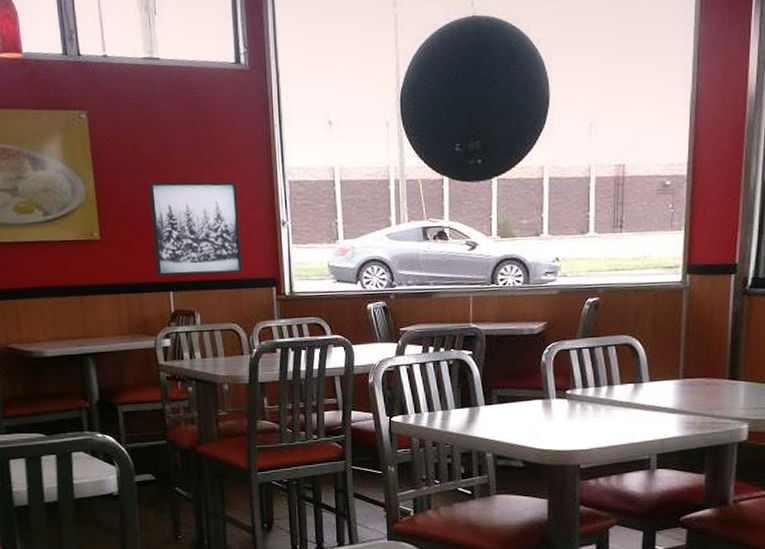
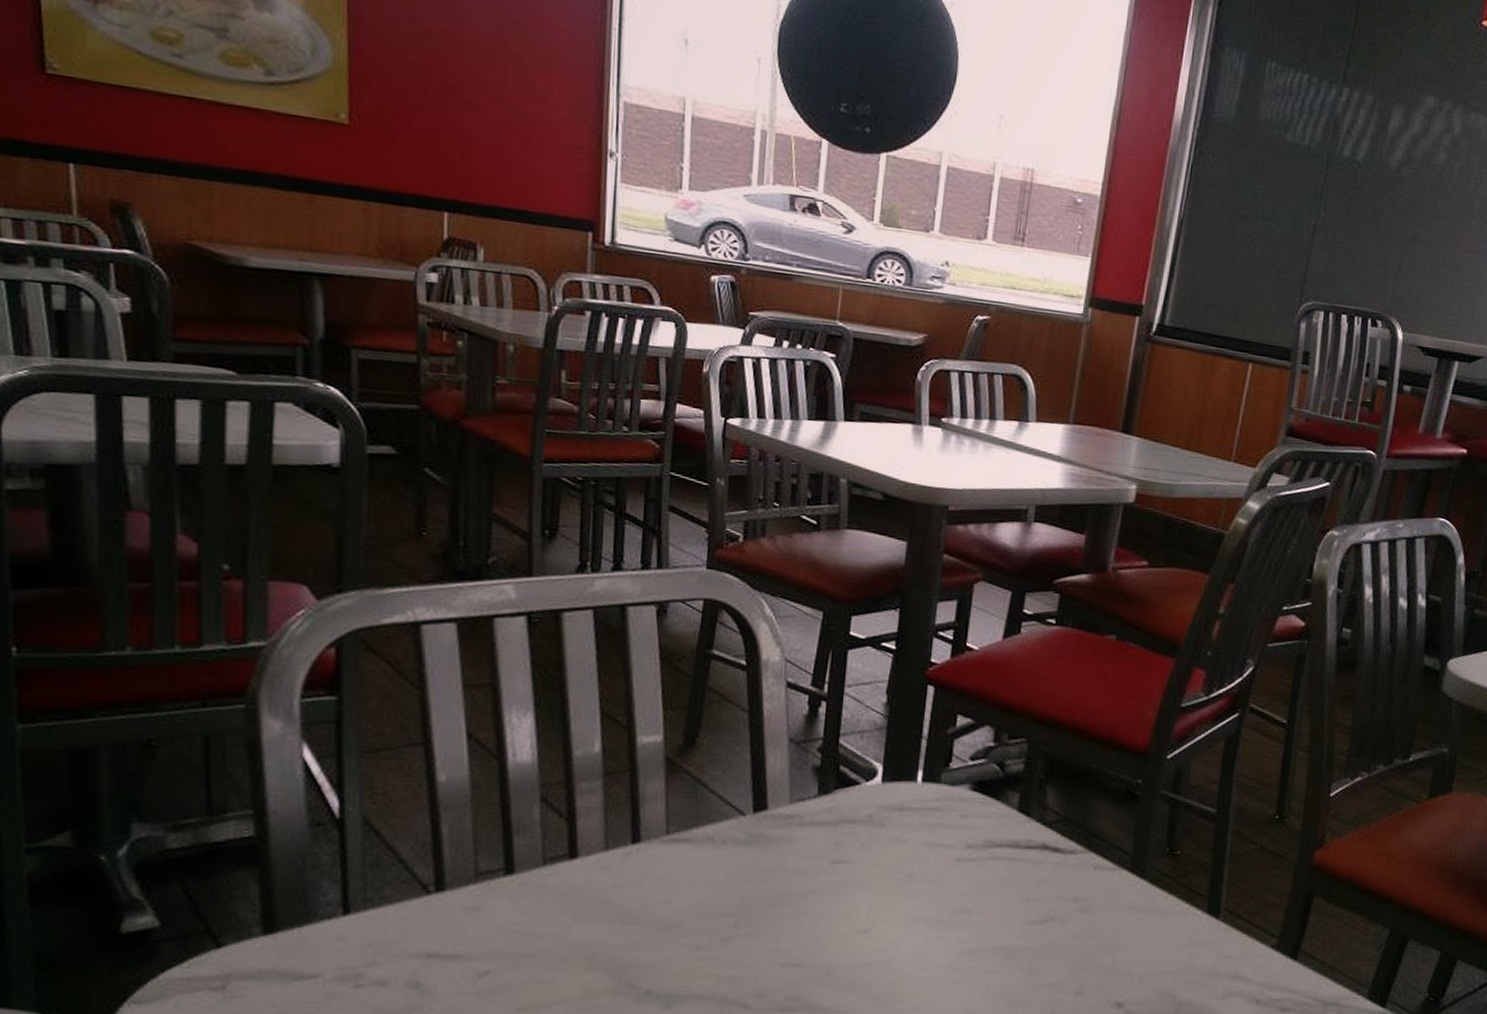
wall art: present [148,181,243,276] -> none [426,63,553,206]

